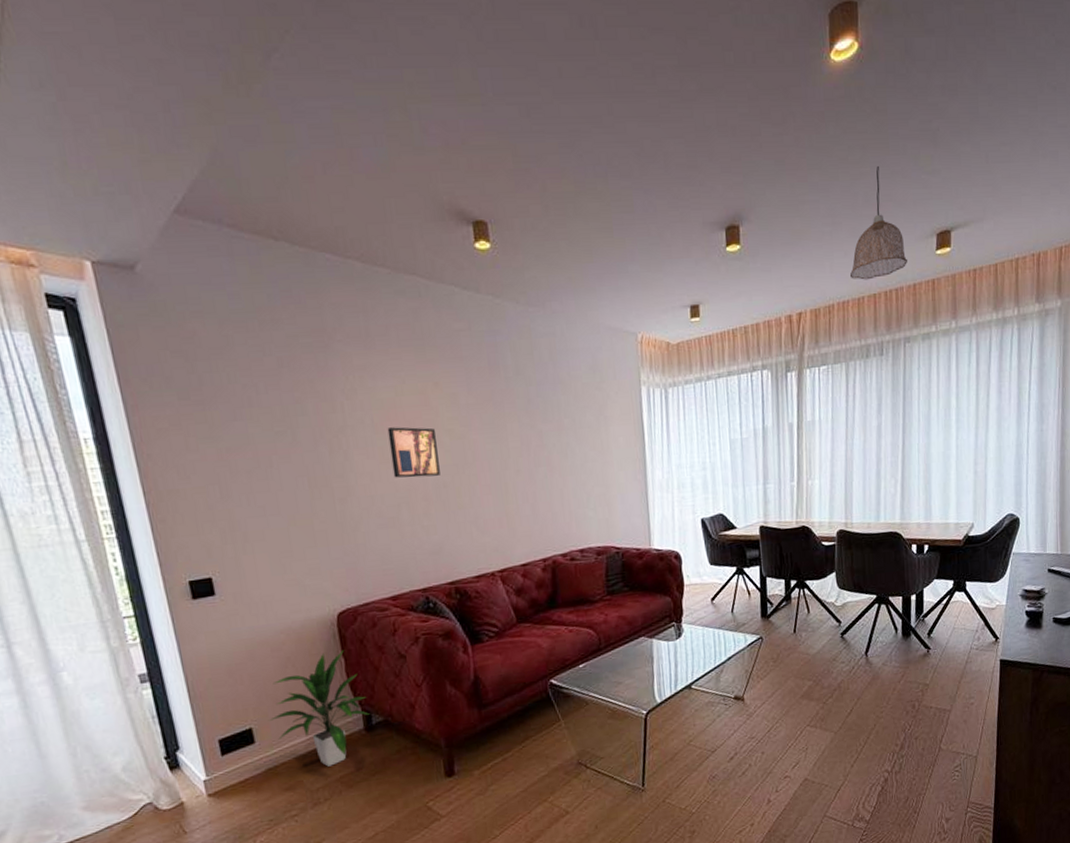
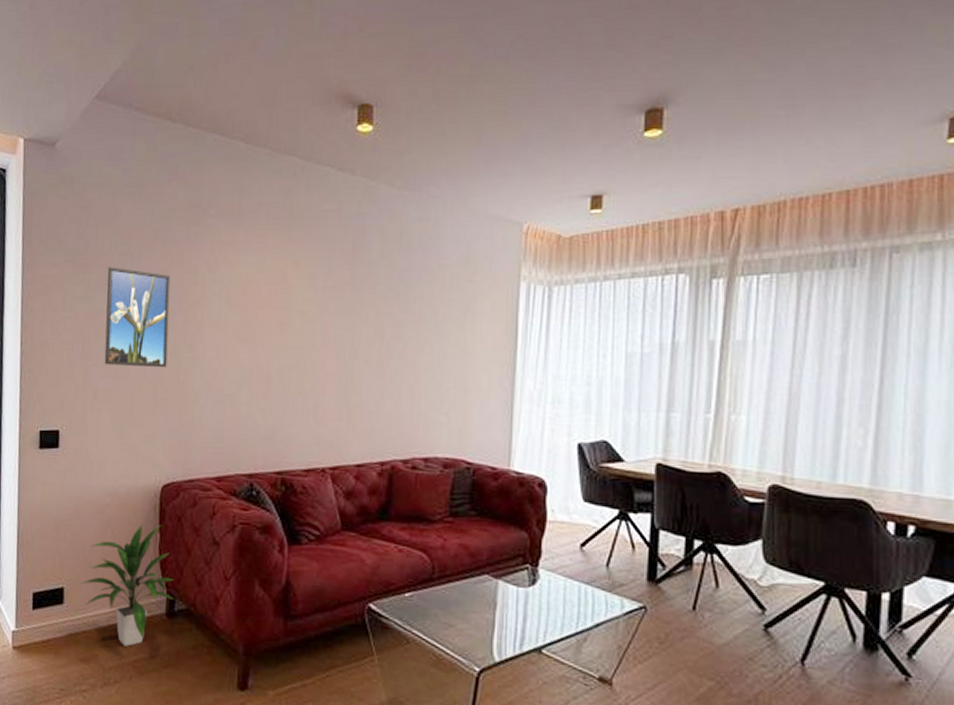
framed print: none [231,401,320,505] -> present [104,267,171,368]
wall art: present [387,427,440,478] -> none [240,303,288,357]
pendant lamp: present [850,166,907,280] -> none [813,39,901,173]

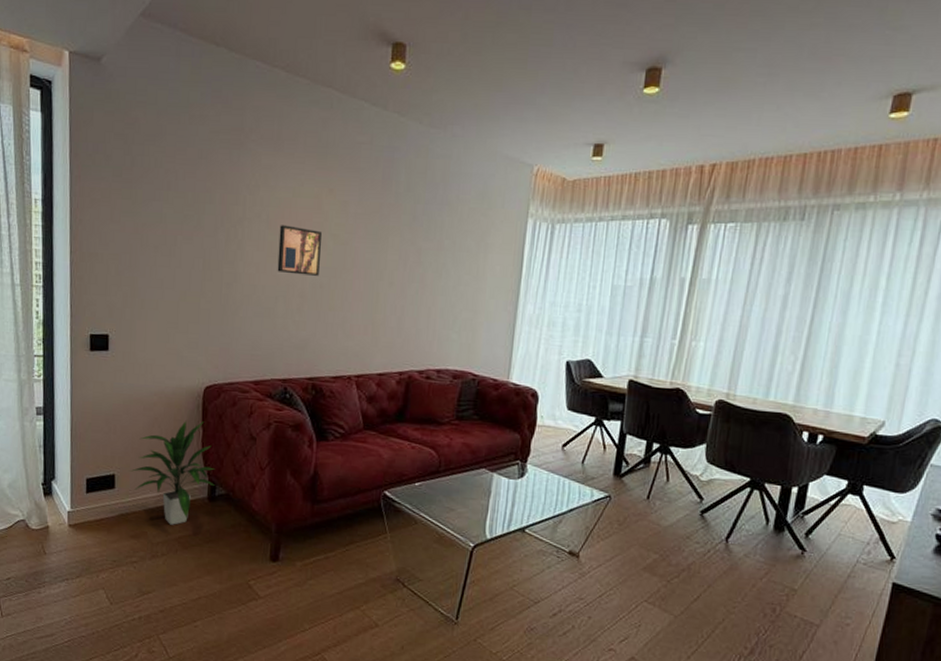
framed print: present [104,267,171,368] -> none [151,183,214,281]
wall art: none [240,303,288,357] -> present [277,225,322,276]

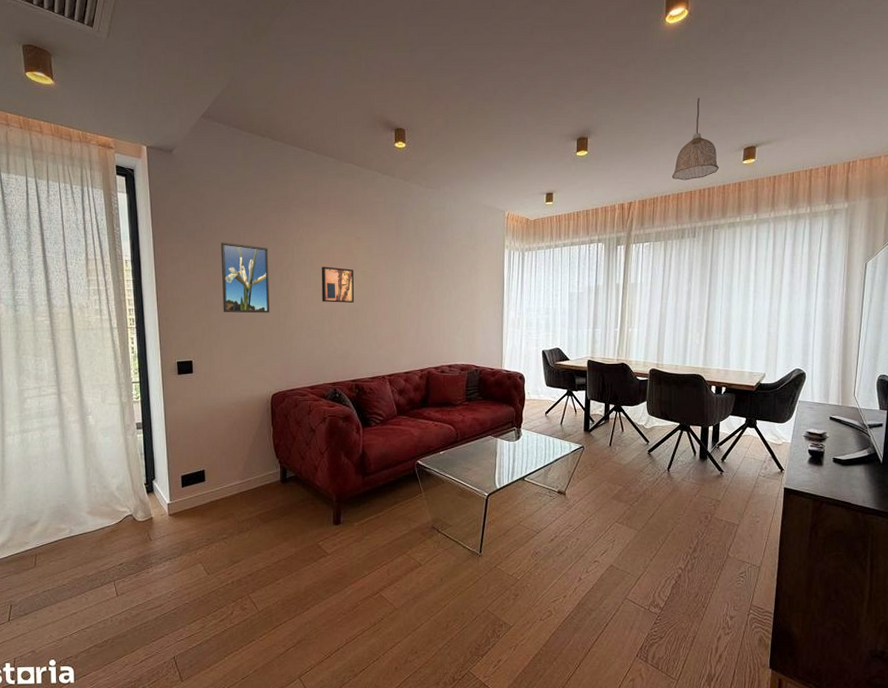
indoor plant: present [130,421,215,525] -> none [217,421,285,505]
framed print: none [151,183,214,281] -> present [220,242,270,313]
pendant lamp: none [780,18,852,138] -> present [672,98,719,181]

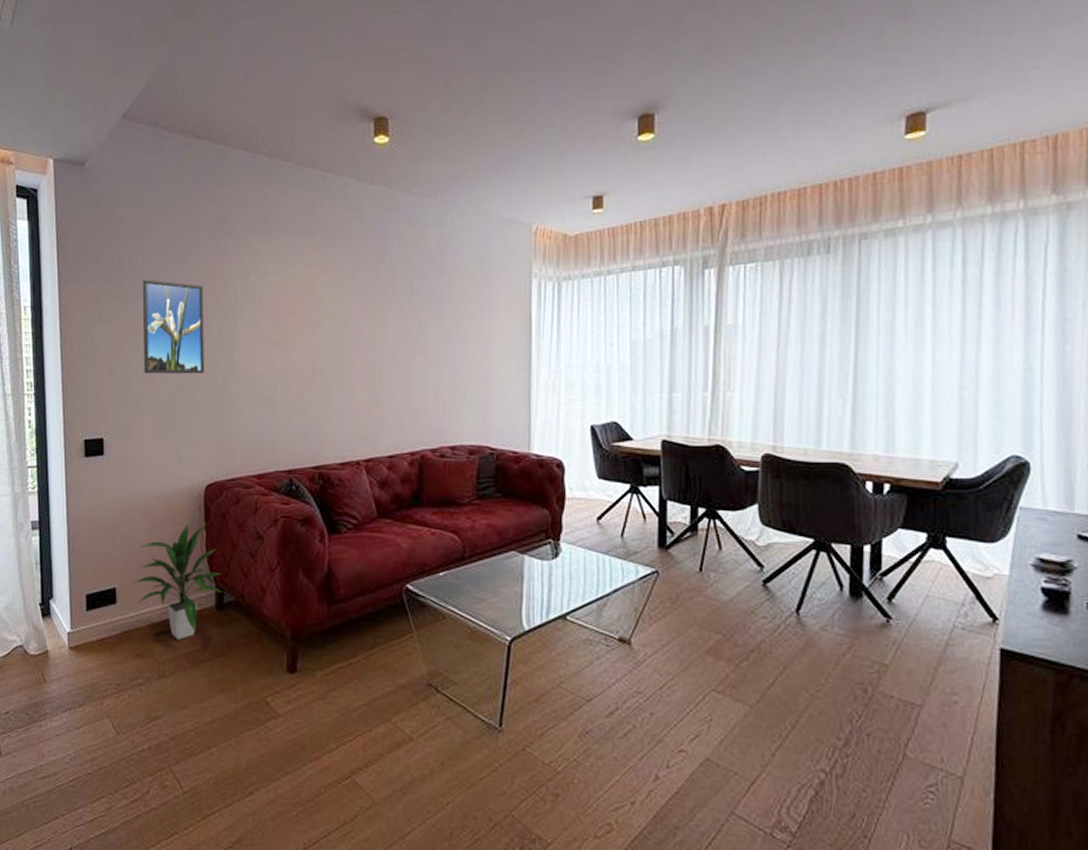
indoor plant: none [217,421,285,505] -> present [132,523,222,640]
wall art: present [321,267,354,303] -> none [273,309,317,359]
pendant lamp: present [672,98,719,181] -> none [789,46,865,169]

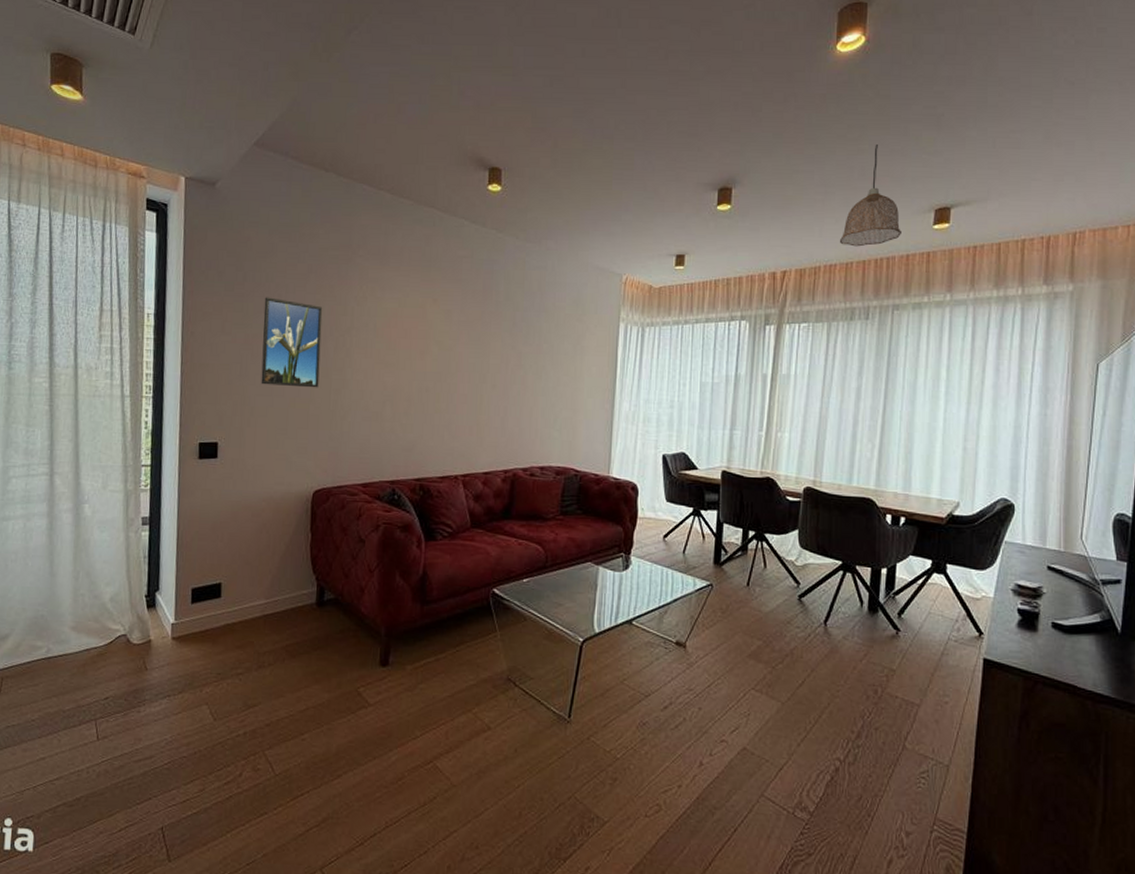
indoor plant: present [132,523,222,640] -> none [237,525,323,633]
pendant lamp: none [789,46,865,169] -> present [840,144,901,247]

